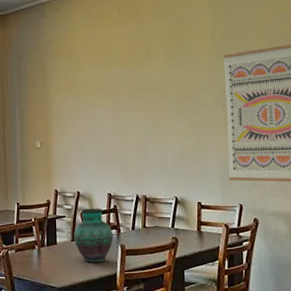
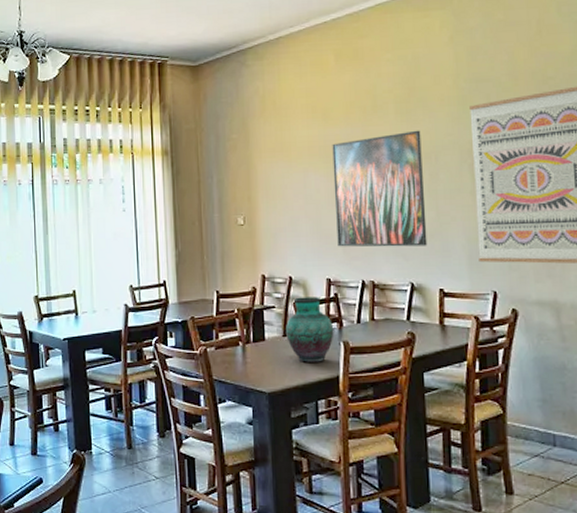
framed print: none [114,73,189,168] -> present [332,130,428,247]

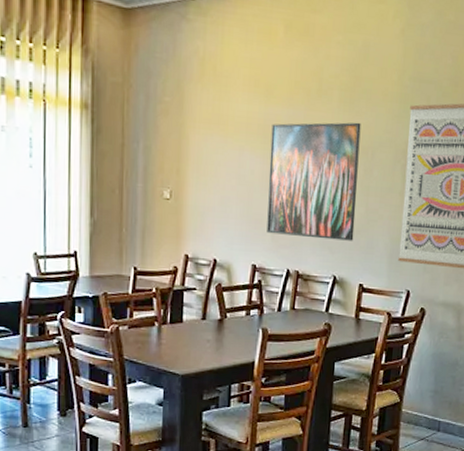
vase: present [286,297,334,362] -> none [205,281,255,347]

